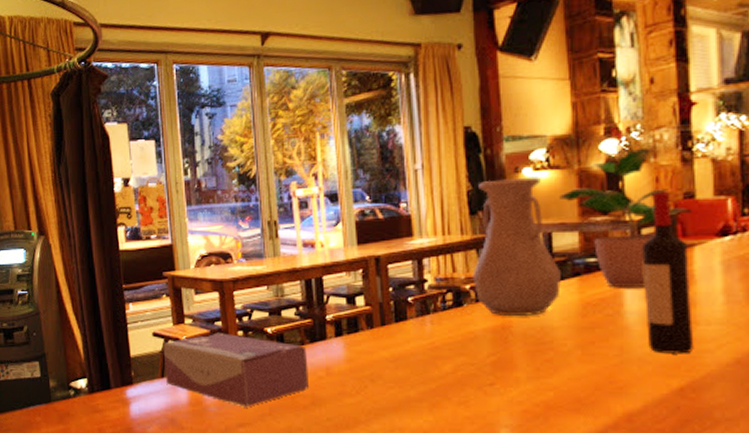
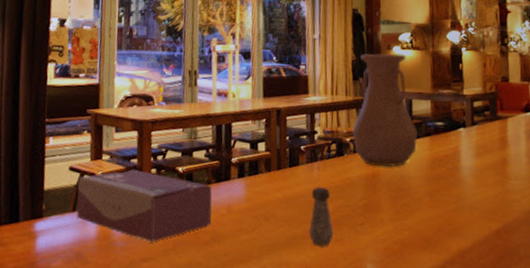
salt shaker: none [425,344,456,409] -> present [309,187,334,246]
potted plant: present [559,147,693,288] -> none [418,40,507,148]
wine bottle: present [642,192,694,354] -> none [473,75,507,203]

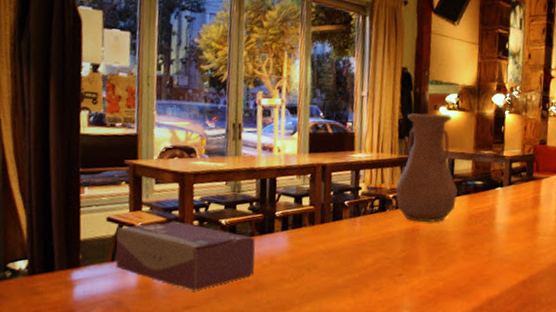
salt shaker: present [309,187,334,246] -> none [349,241,373,295]

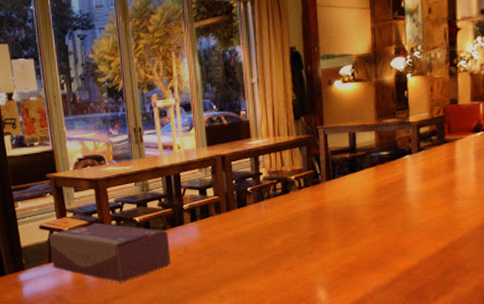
vase: present [395,113,458,223] -> none [296,88,362,200]

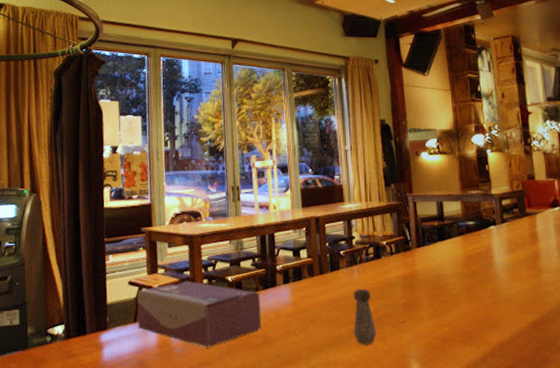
salt shaker: none [261,224,284,274] -> present [353,289,377,344]

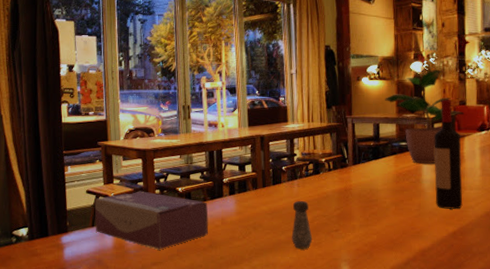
potted plant: none [447,142,534,245] -> present [385,69,464,164]
wine bottle: none [503,174,541,295] -> present [434,100,463,209]

